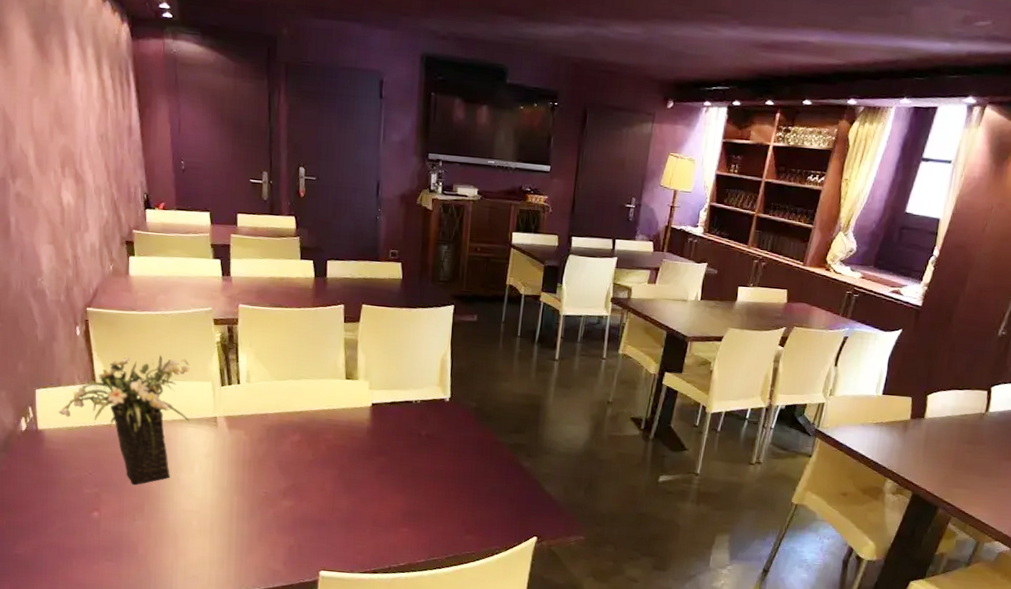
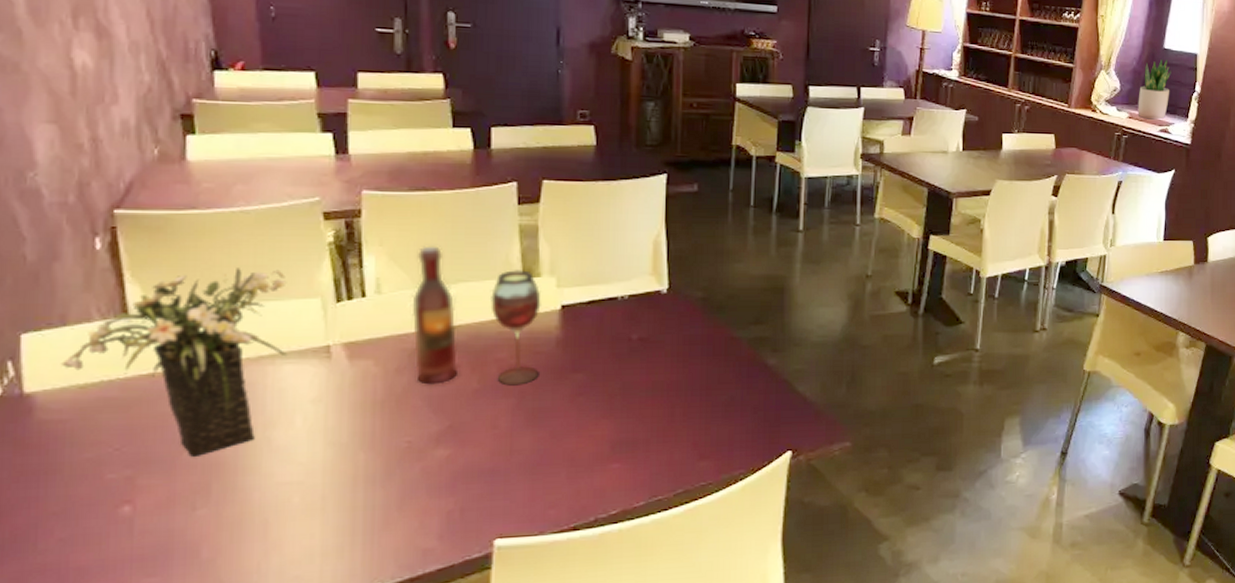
wine bottle: none [269,349,300,454] -> present [411,246,459,385]
wineglass: none [322,373,358,461] -> present [490,270,541,386]
planter: none [871,223,910,282] -> present [1138,59,1171,120]

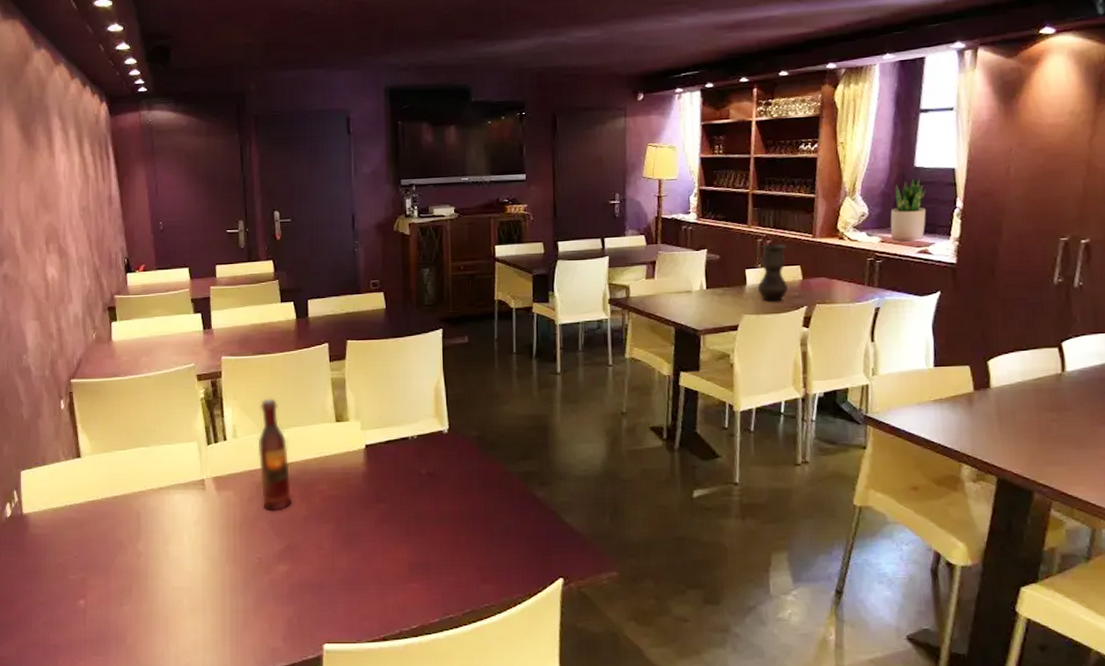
flower arrangement: present [60,268,287,457] -> none [43,420,176,564]
wineglass: present [490,270,541,386] -> none [313,416,351,513]
vase: none [1012,110,1044,169] -> present [757,243,788,302]

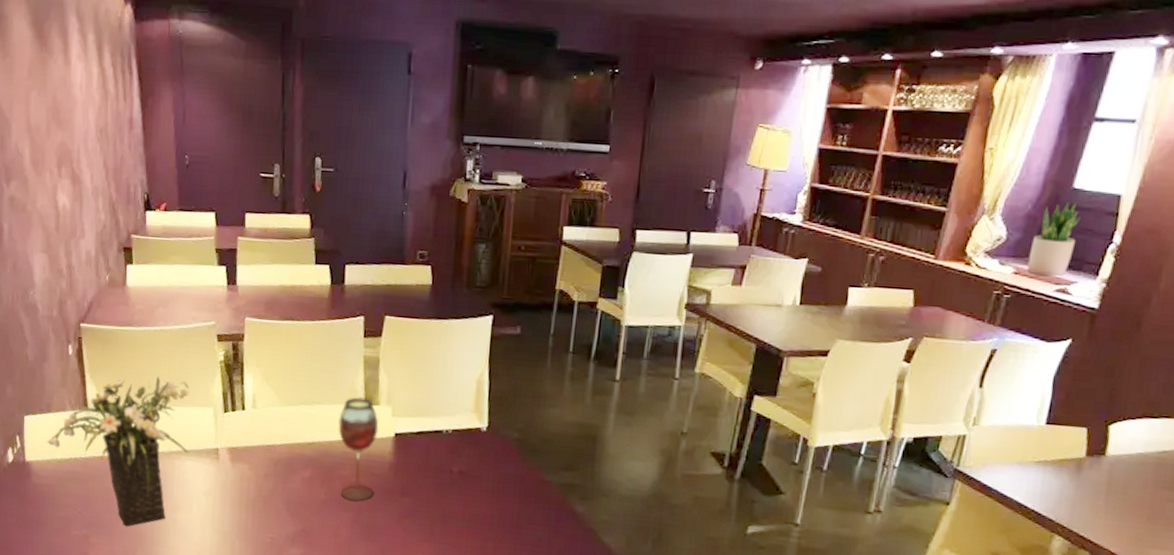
flower arrangement: none [43,420,176,564] -> present [47,377,191,526]
wine bottle: present [258,398,292,512] -> none [277,369,311,493]
wineglass: none [313,416,351,513] -> present [338,397,379,502]
vase: present [757,243,788,302] -> none [858,260,903,329]

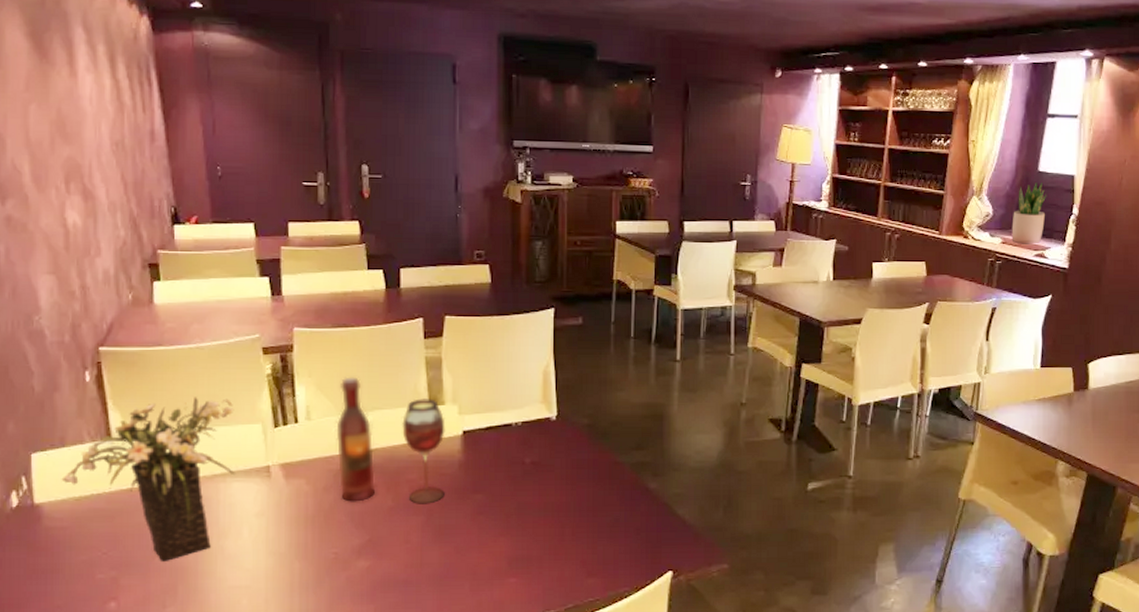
wine bottle: none [277,369,311,493] -> present [336,377,376,502]

